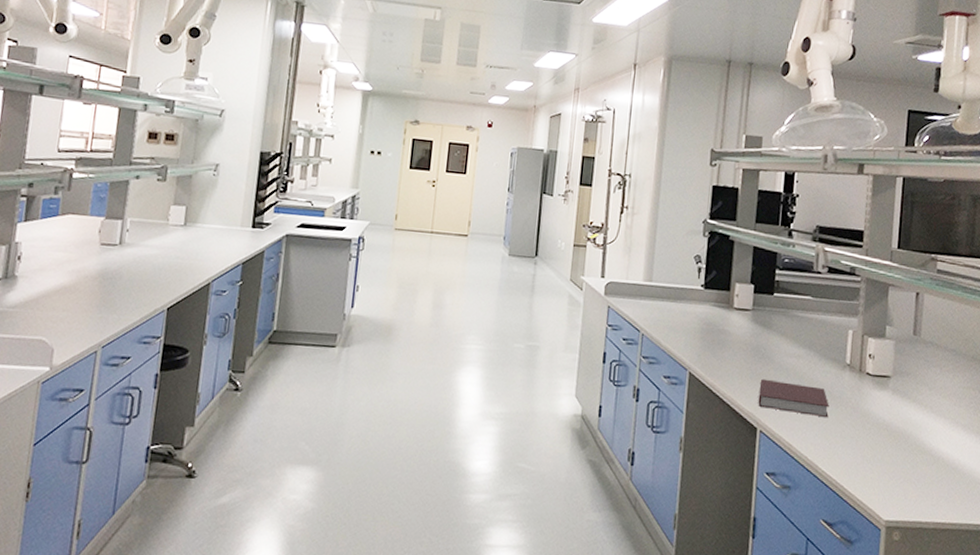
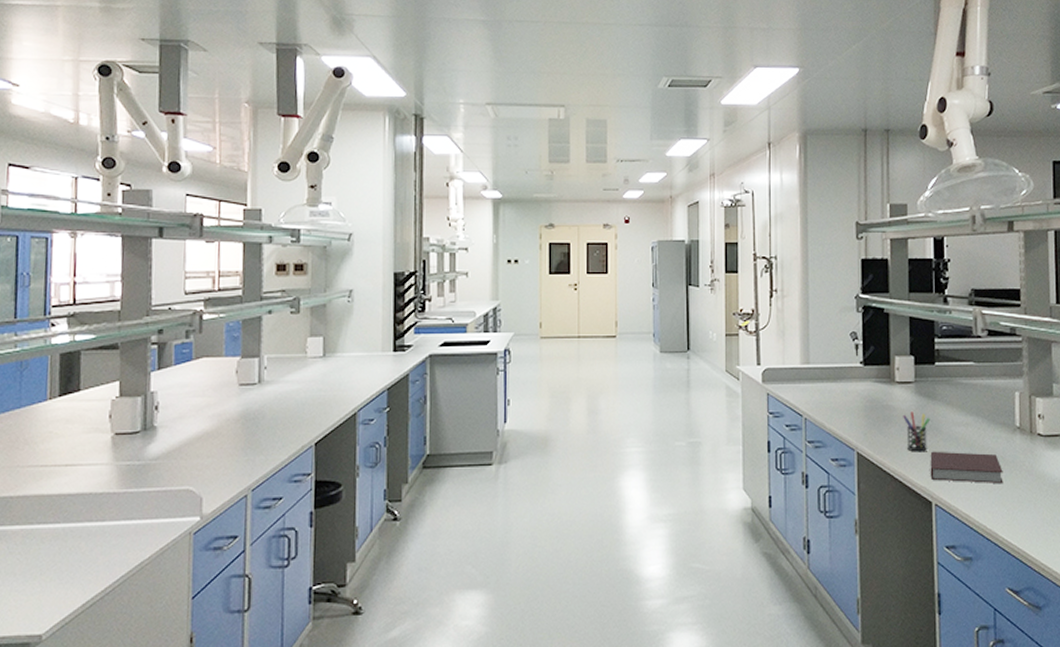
pen holder: none [737,338,764,379] -> present [903,411,931,452]

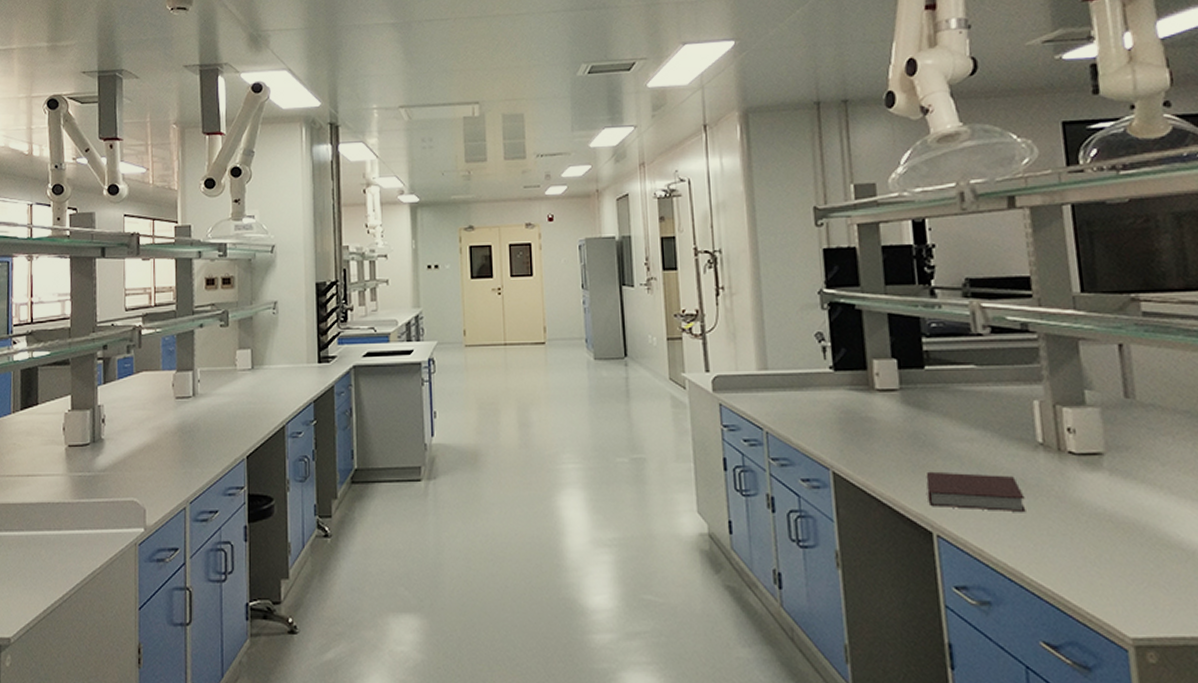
pen holder: present [903,411,931,452] -> none [888,424,924,473]

